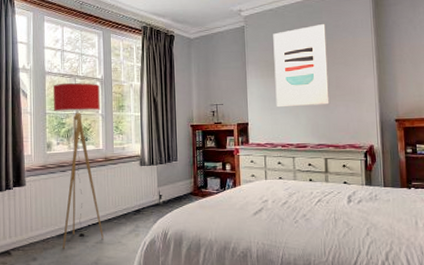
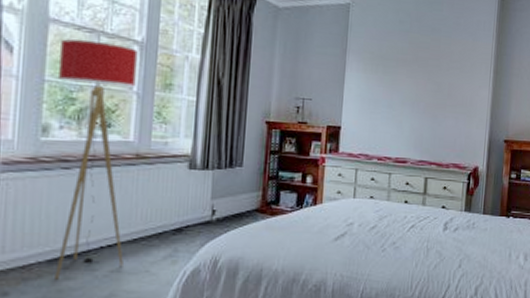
wall art: present [273,23,331,108] -> none [377,17,445,115]

